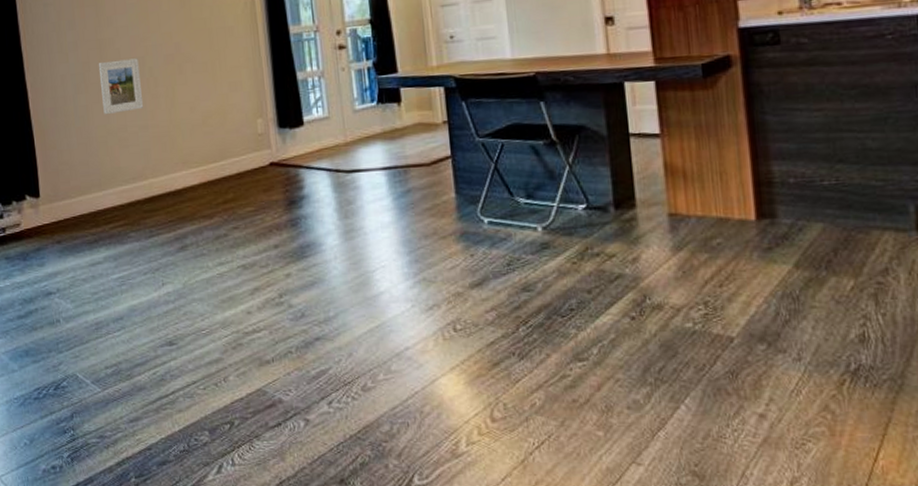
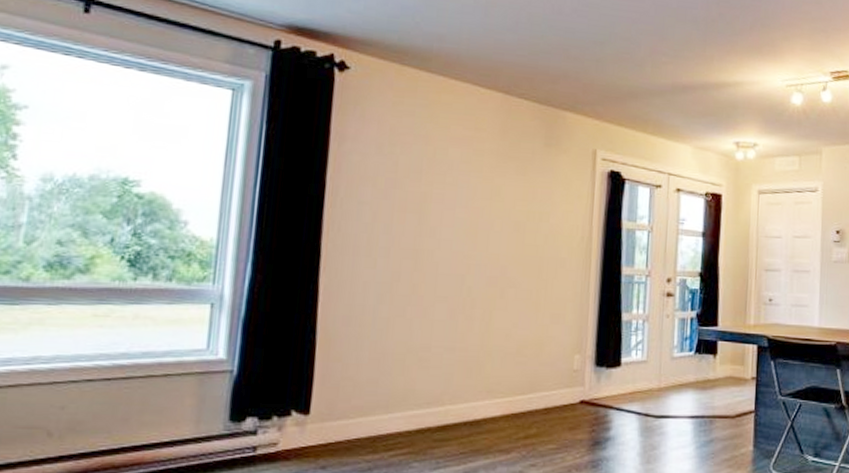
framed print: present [98,58,144,115] -> none [407,273,458,331]

